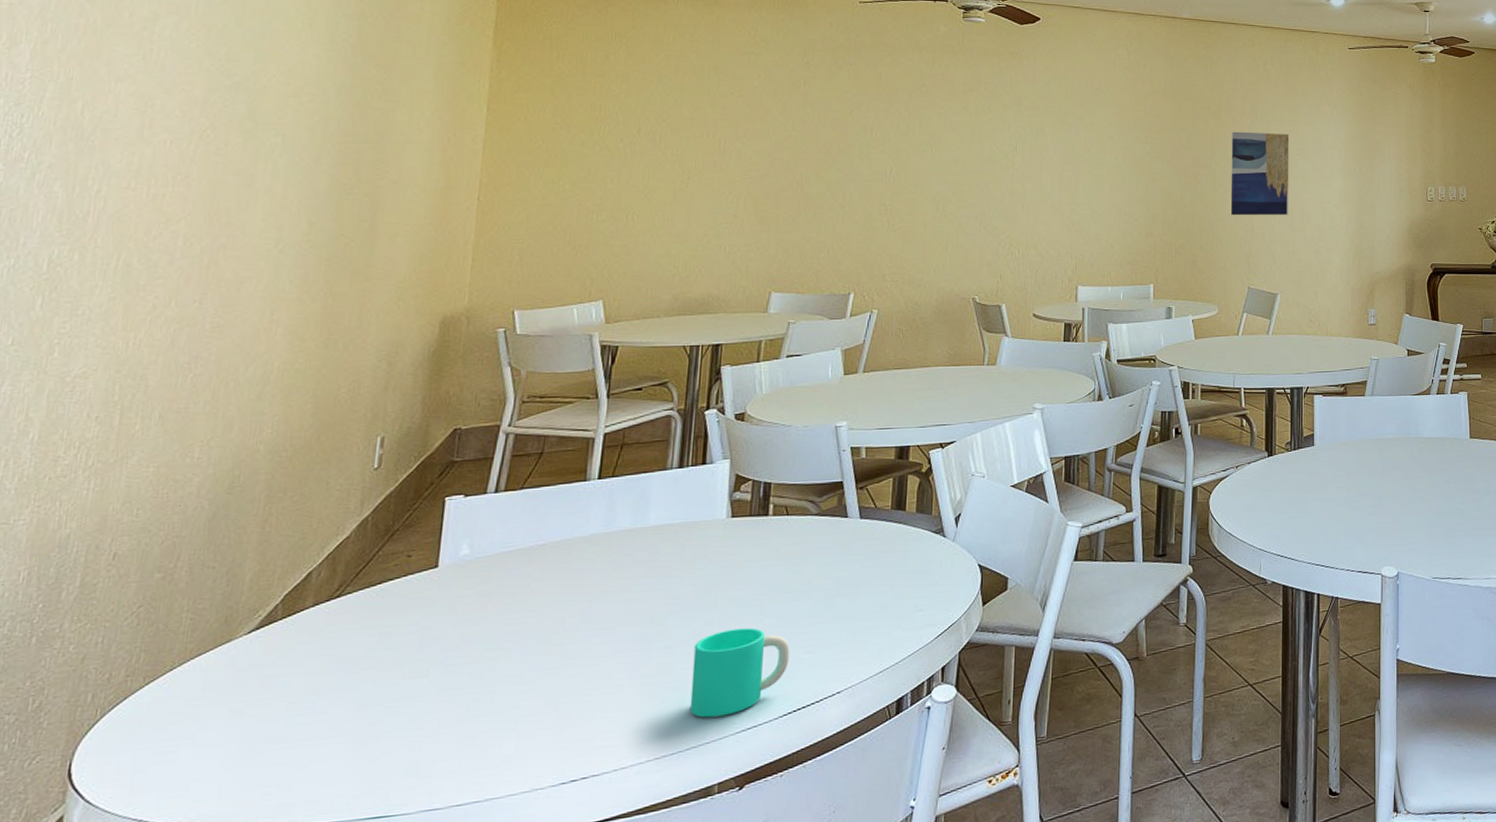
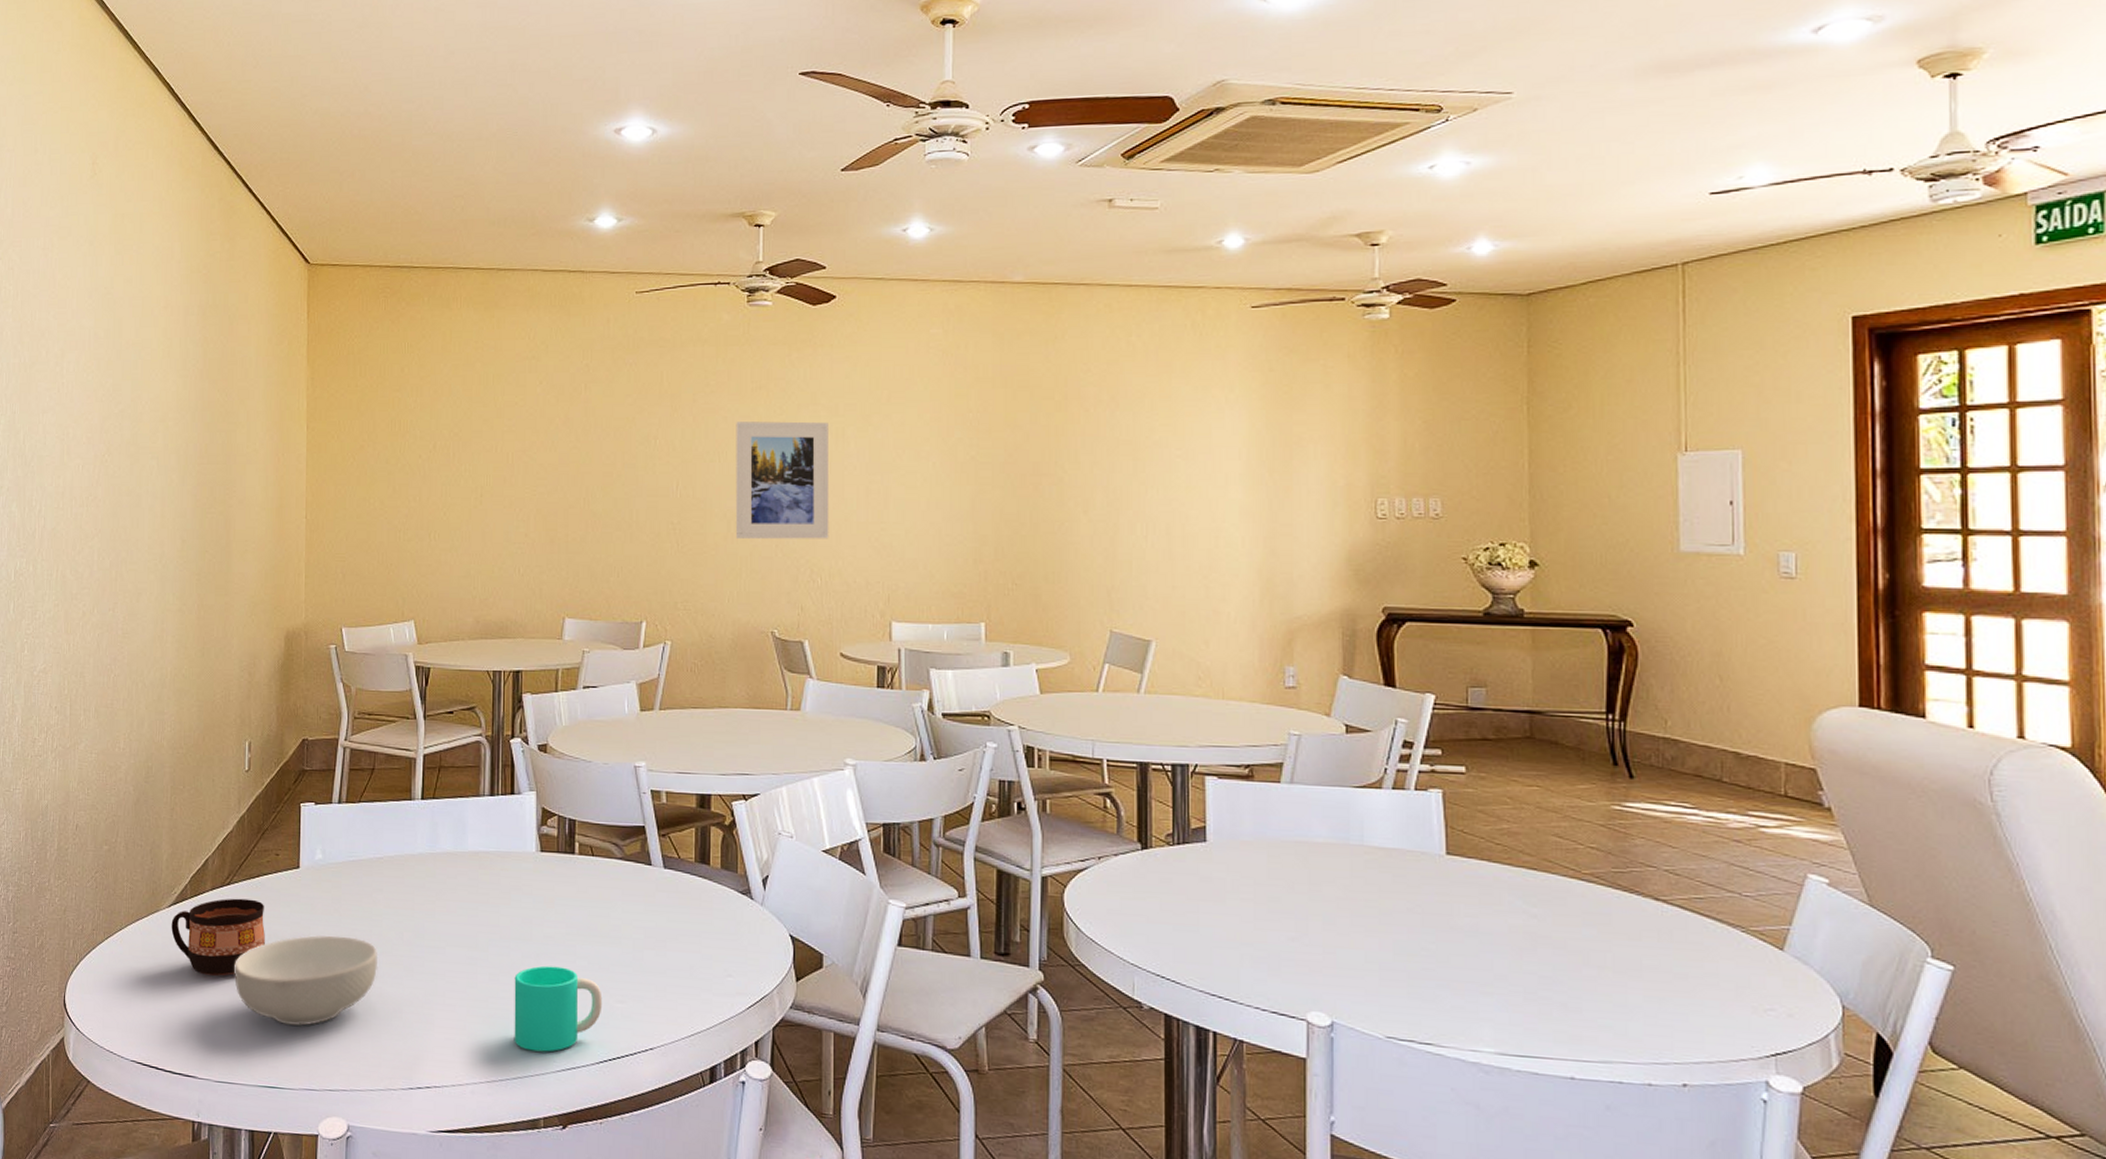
cup: none [249,609,386,705] -> present [171,898,265,976]
cereal bowl: none [336,632,533,743] -> present [234,935,379,1026]
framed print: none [943,118,1030,218] -> present [735,421,830,539]
wall art: present [1230,131,1290,215] -> none [1084,427,1165,537]

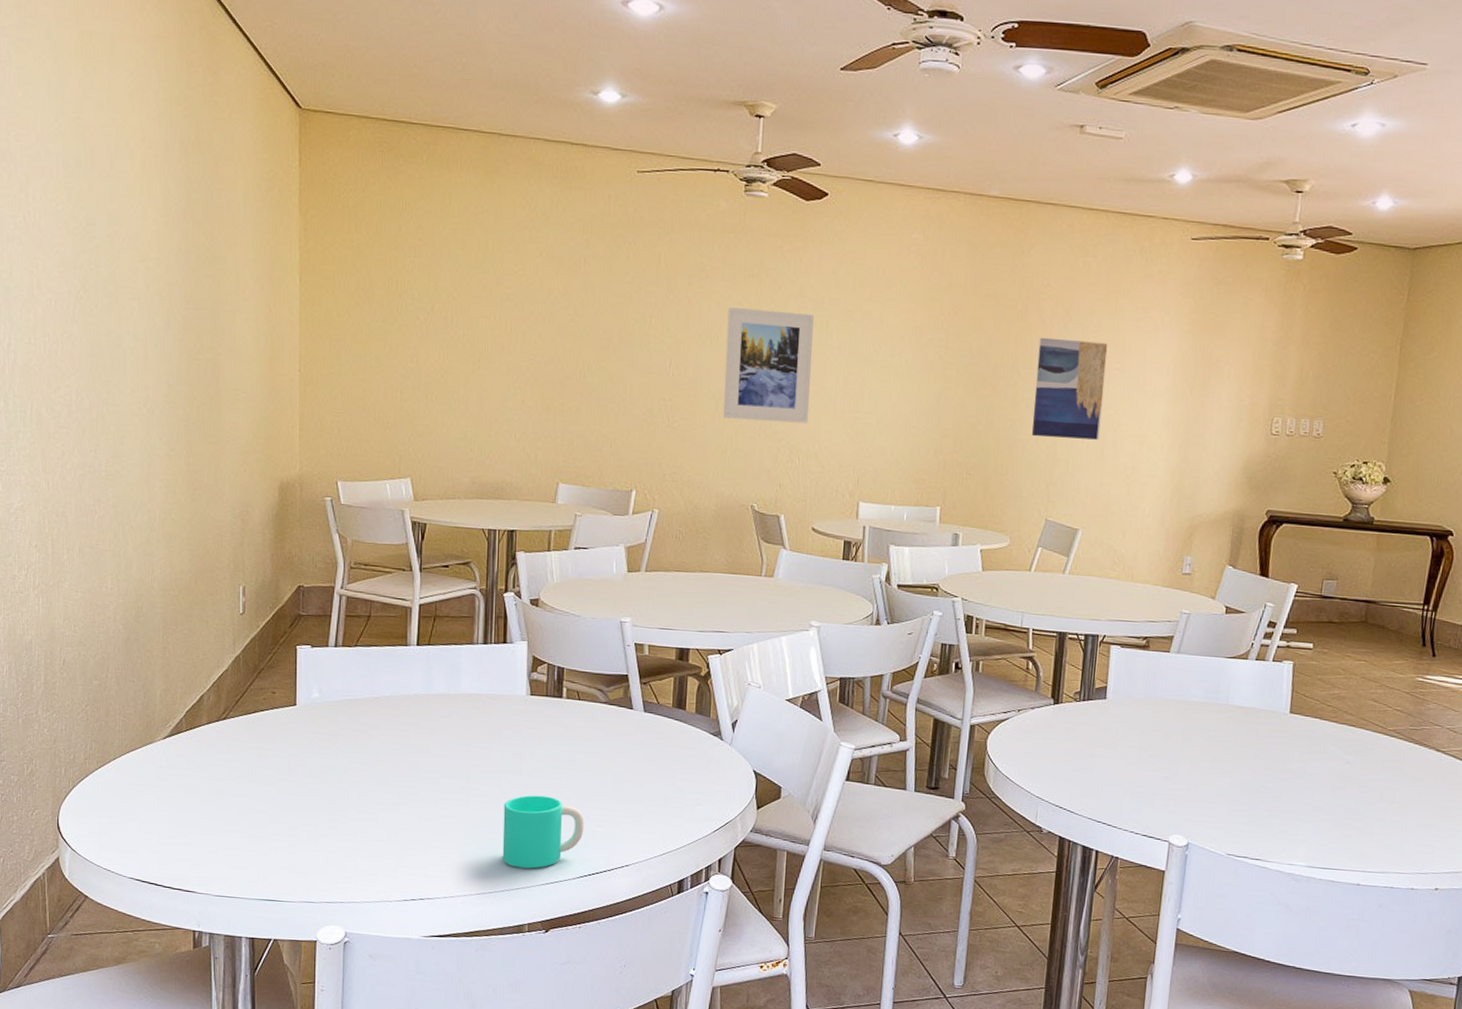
cup: present [171,898,265,976] -> none [167,732,262,803]
cereal bowl: present [234,935,379,1026] -> none [232,766,375,847]
wall art: none [1084,427,1165,537] -> present [1031,337,1108,440]

